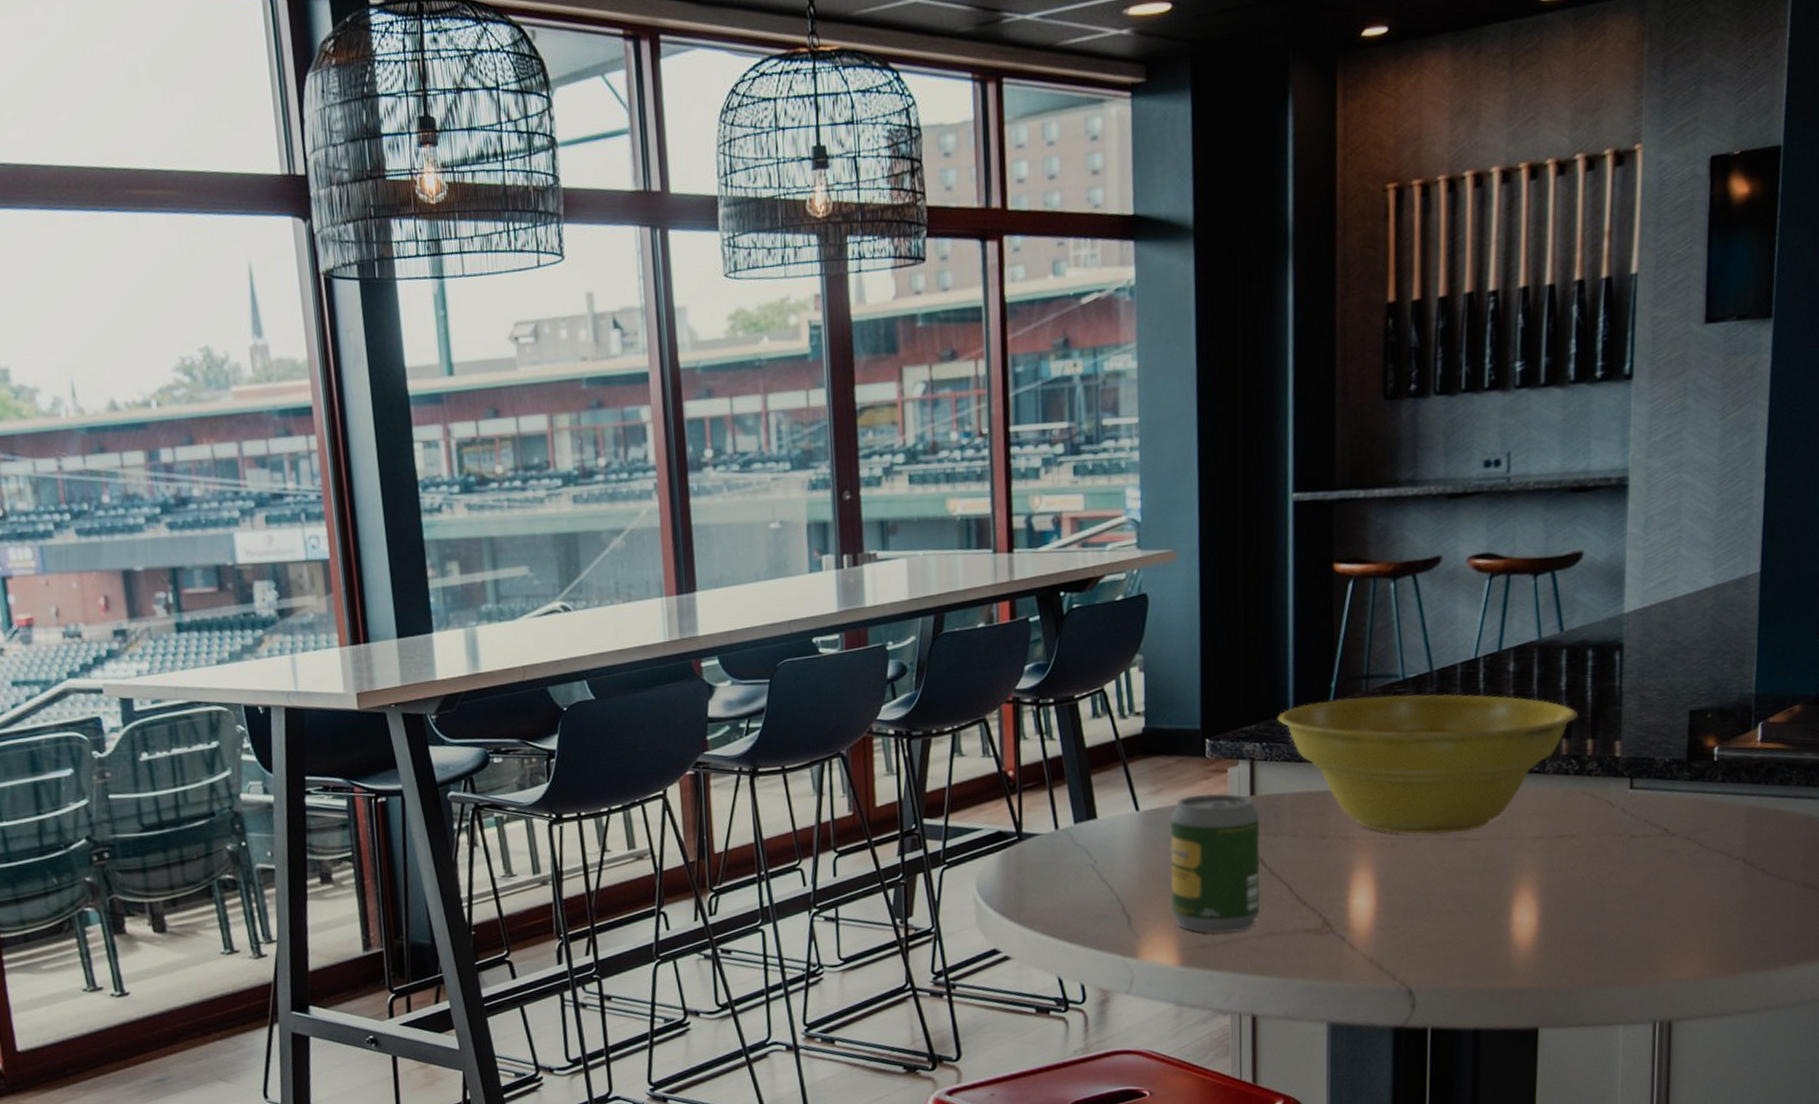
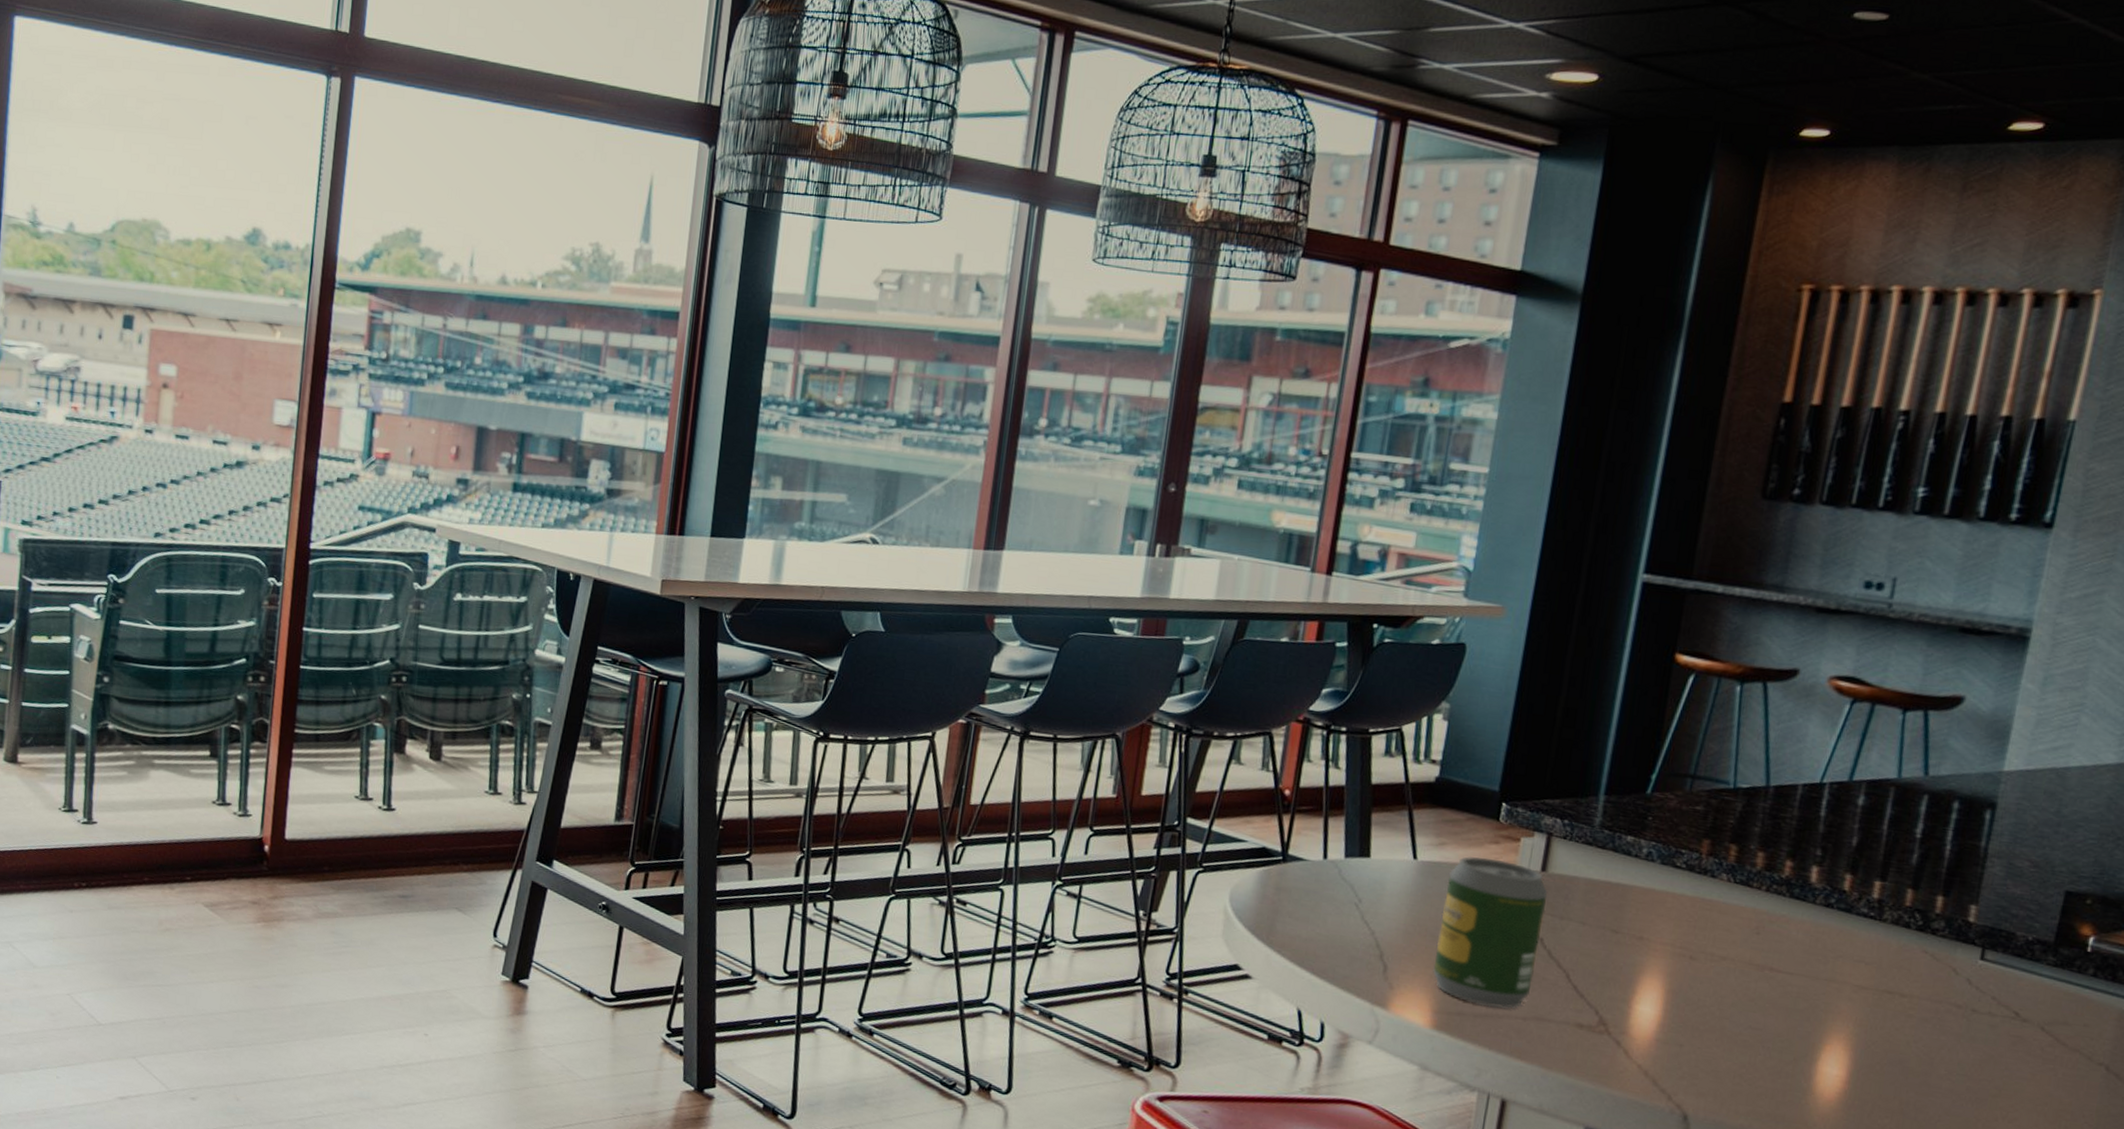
planter bowl: present [1278,694,1578,835] -> none [1585,790,1932,963]

